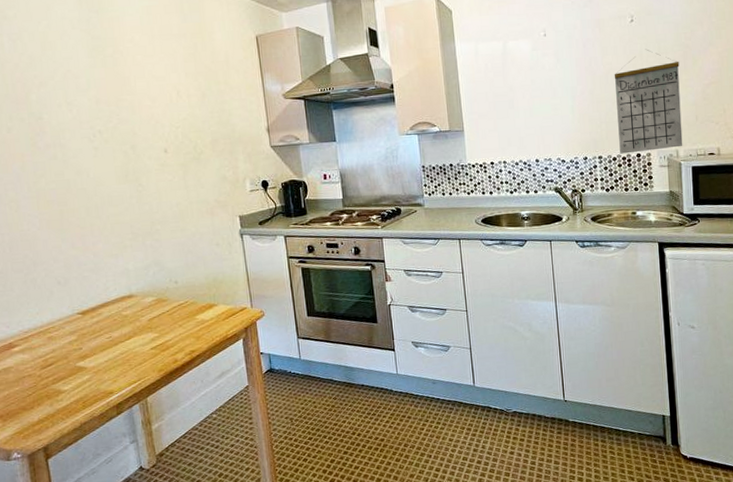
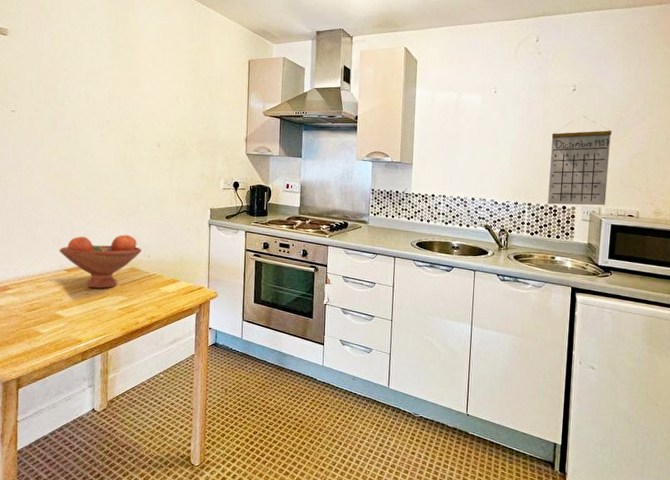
fruit bowl: none [66,261,167,330] -> present [58,234,142,289]

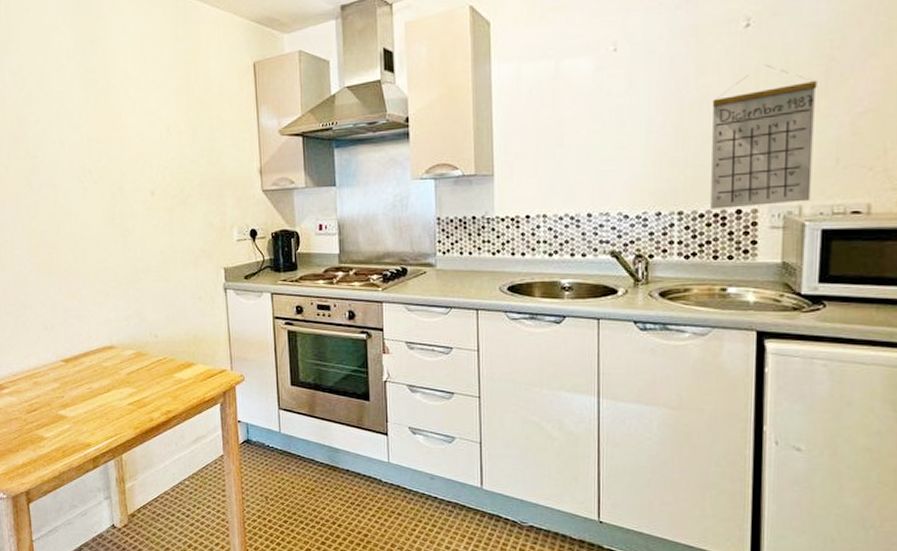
fruit bowl: present [58,234,142,289] -> none [52,311,147,381]

